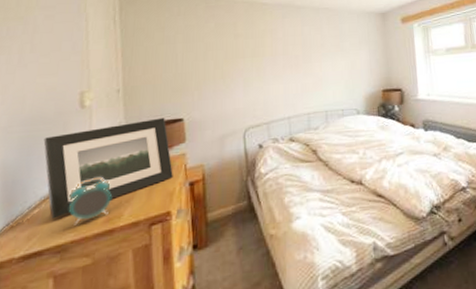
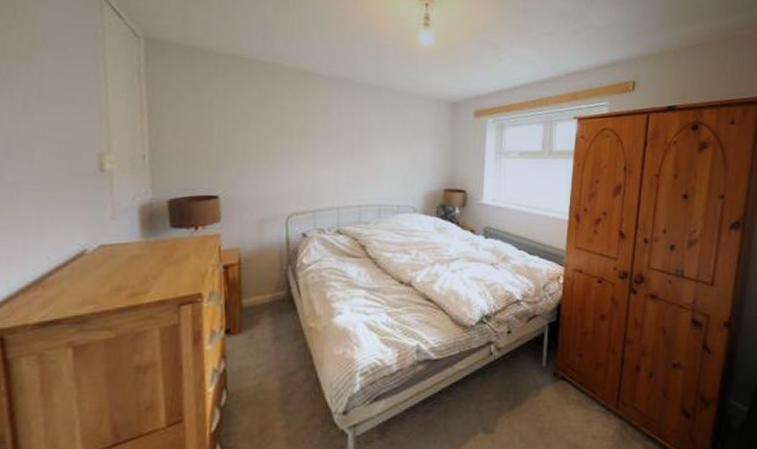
picture frame: present [43,117,173,219] -> none [57,192,206,288]
alarm clock: present [69,177,111,226] -> none [88,250,136,297]

